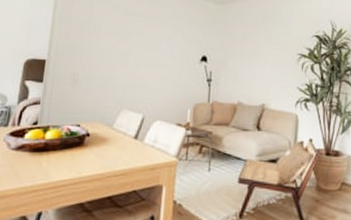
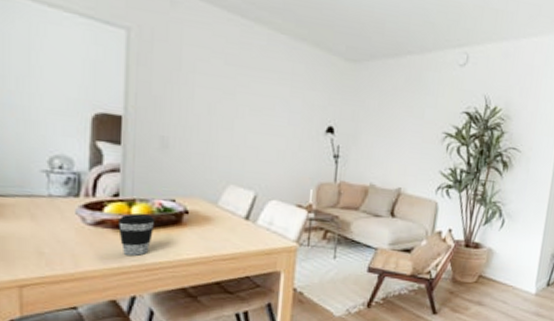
coffee cup: none [34,138,64,176] -> present [118,213,156,256]

